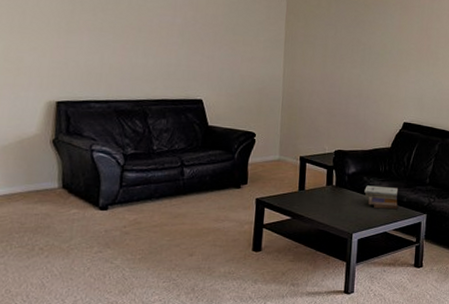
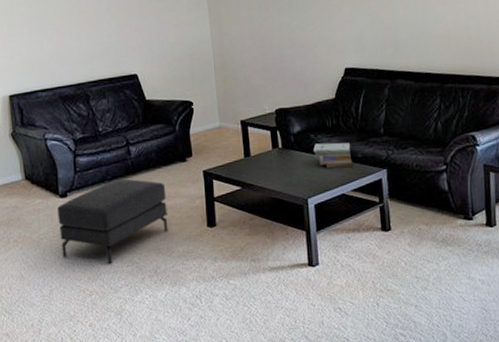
ottoman: none [93,197,216,280] -> present [57,178,169,265]

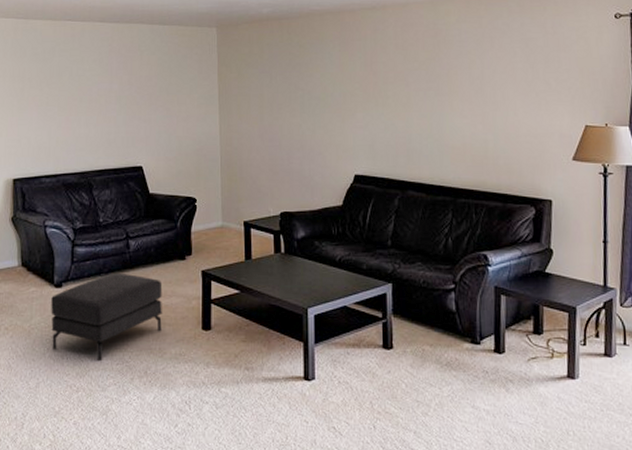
books: present [313,142,353,169] -> none [317,251,357,279]

